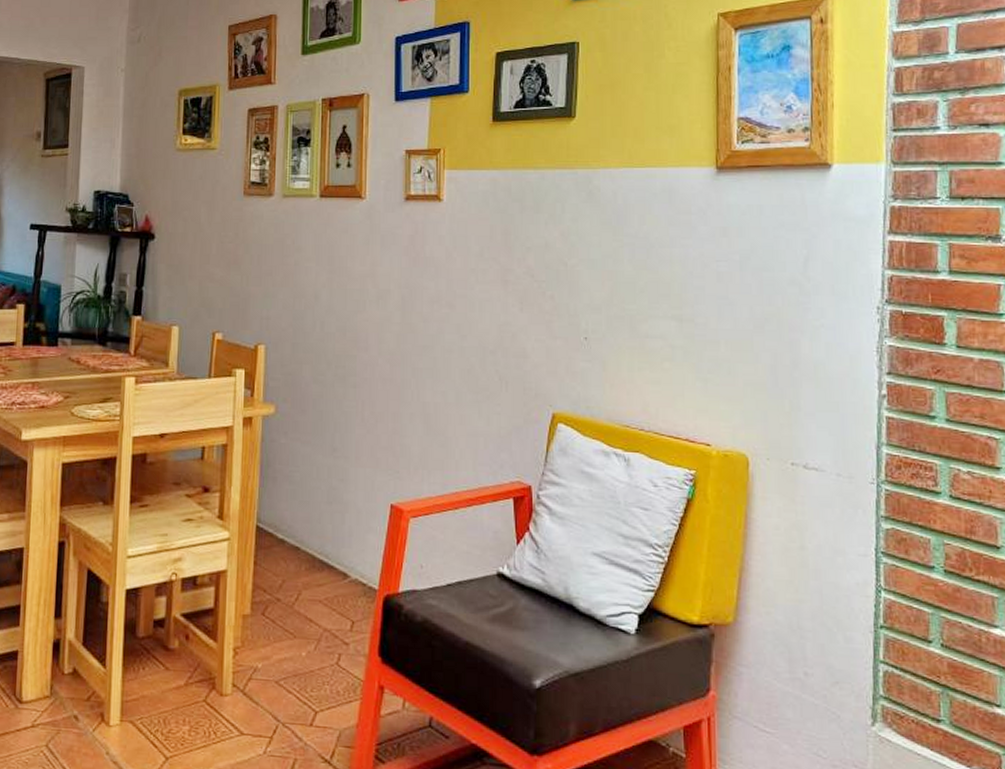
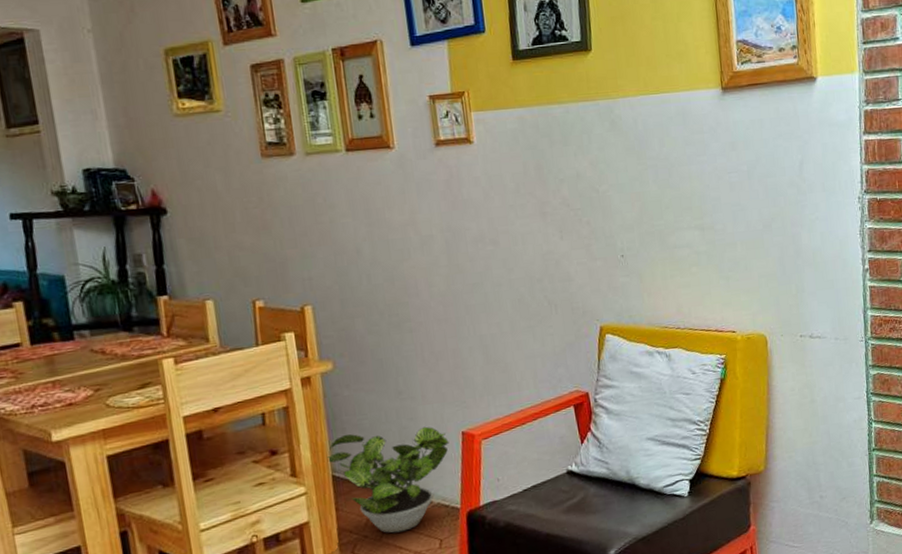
potted plant: none [254,484,376,603] -> present [326,426,449,533]

